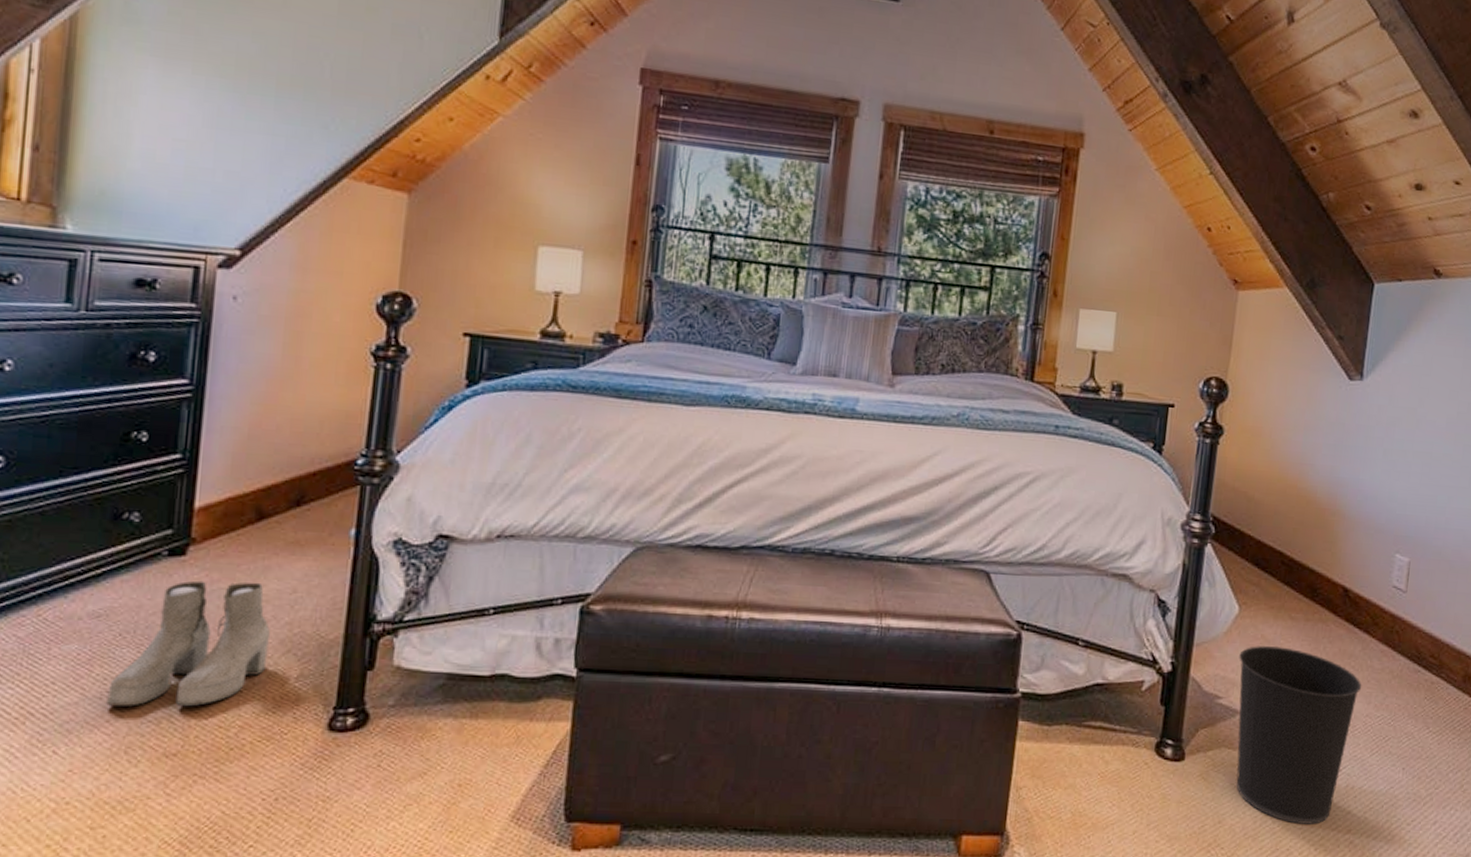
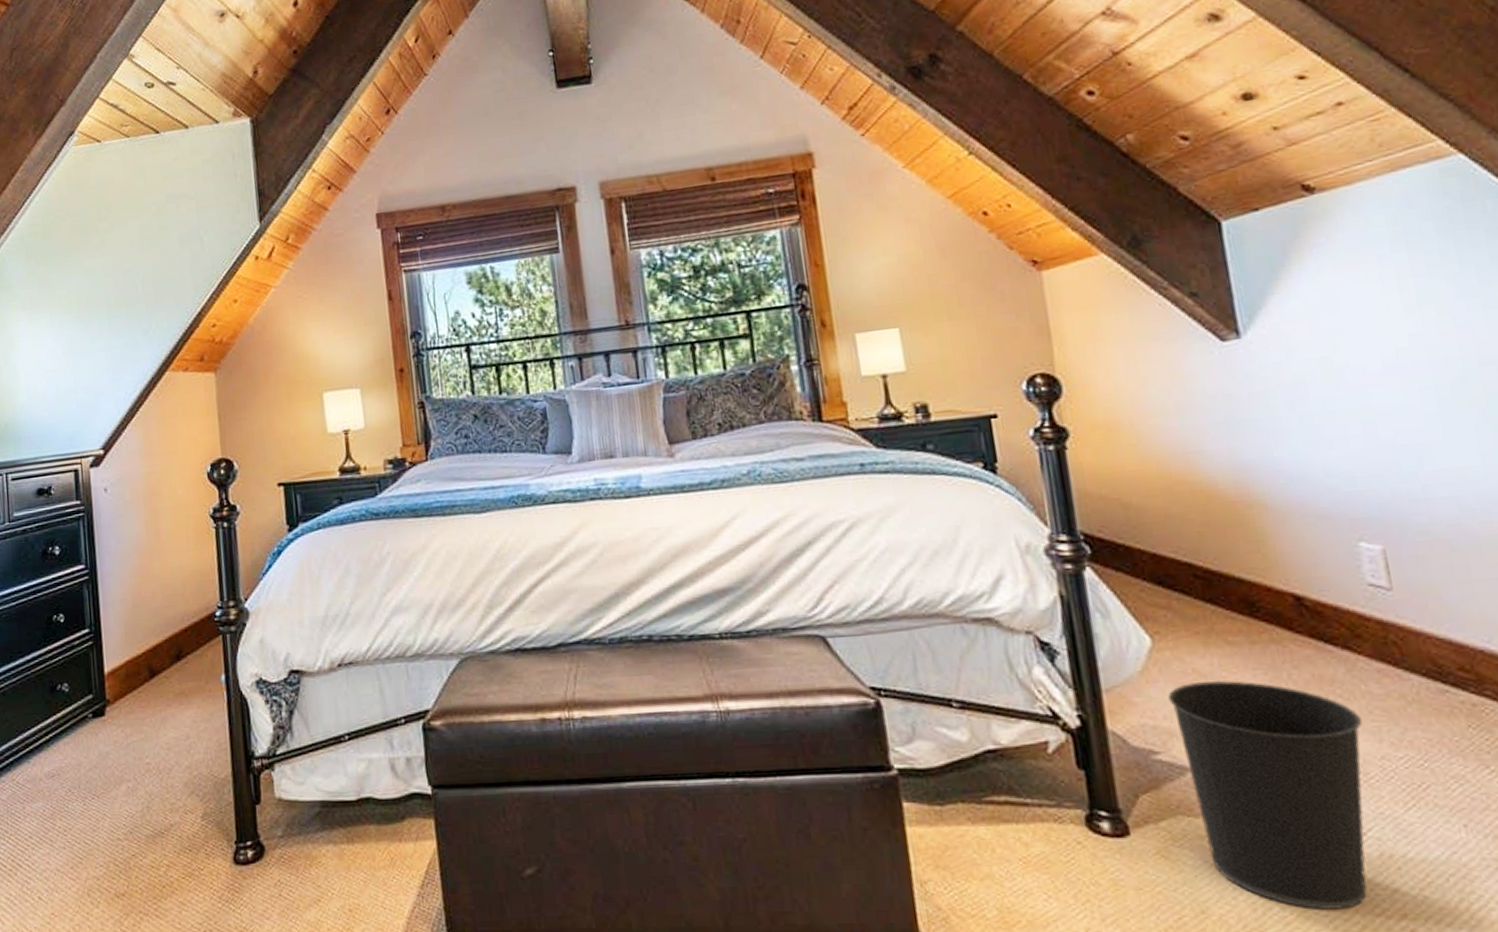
boots: present [106,580,270,707] -> none [68,732,178,855]

